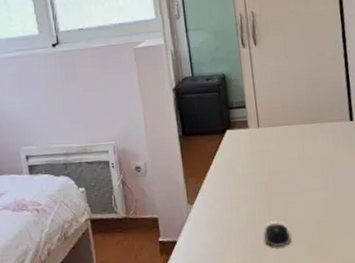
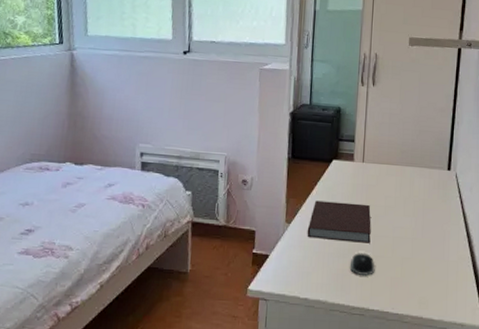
notebook: none [212,171,281,216] -> present [307,200,371,243]

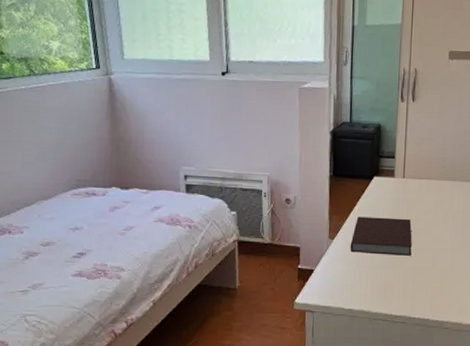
computer mouse: present [349,253,375,276] -> none [391,265,416,287]

